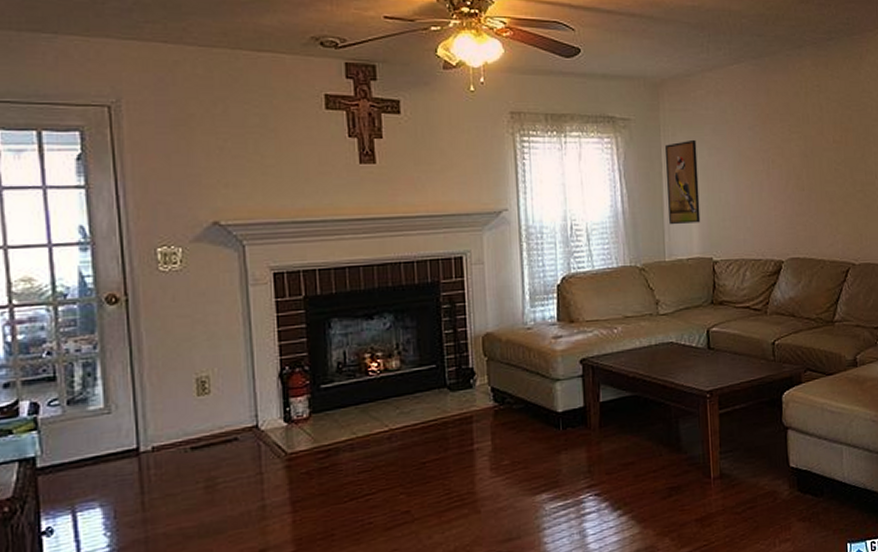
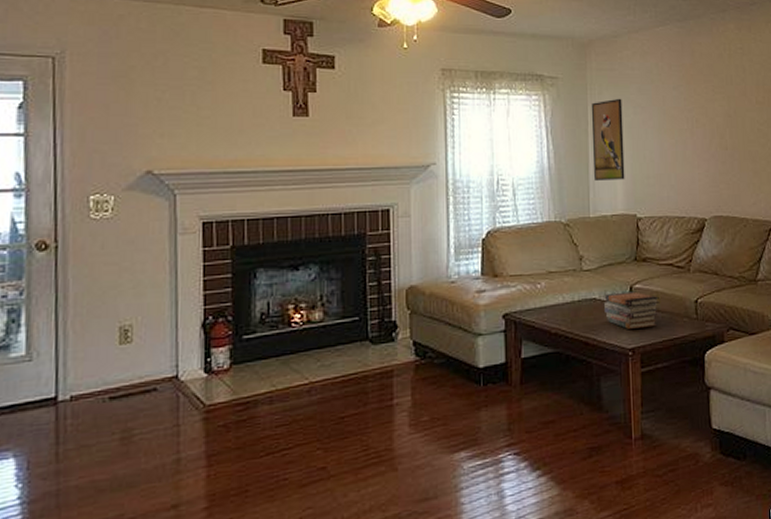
book stack: none [681,334,737,373] -> present [603,291,659,330]

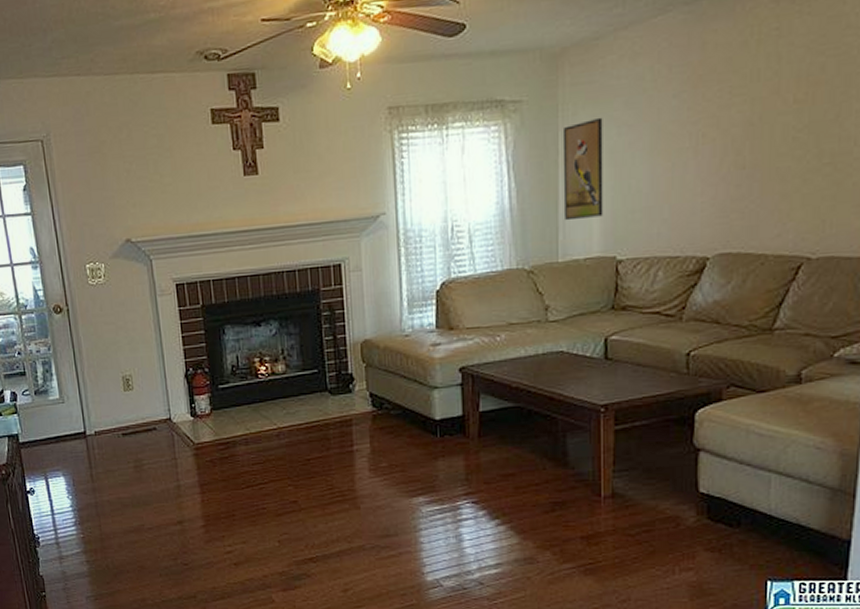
book stack: present [603,291,659,330] -> none [572,343,641,385]

